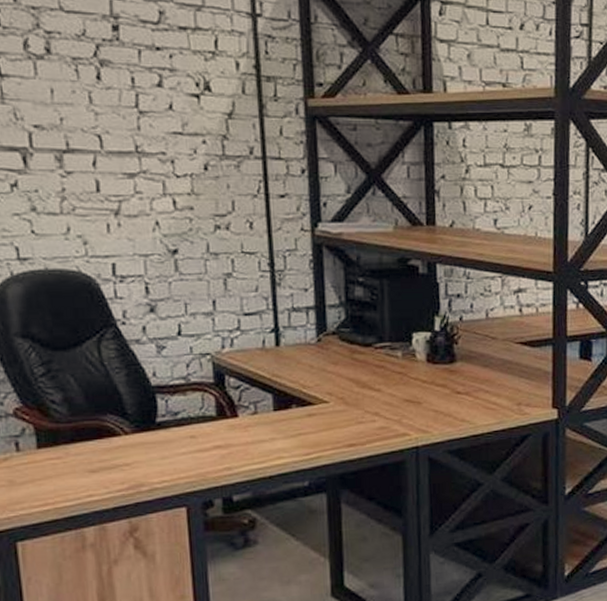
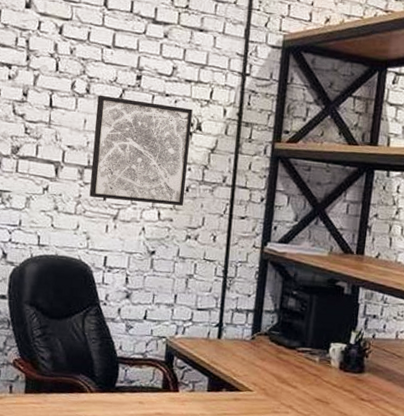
wall art: none [63,54,205,189] -> present [89,95,193,206]

